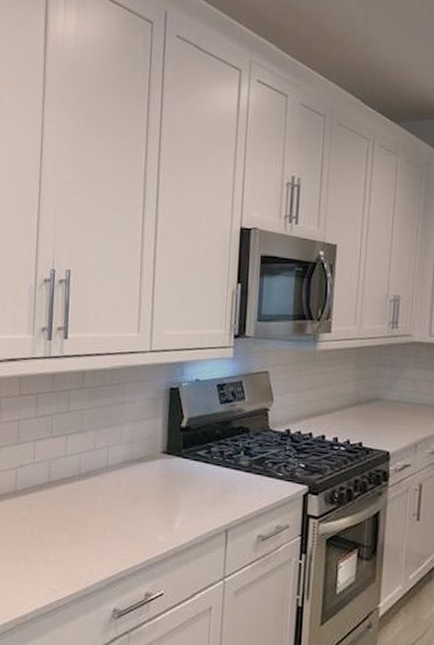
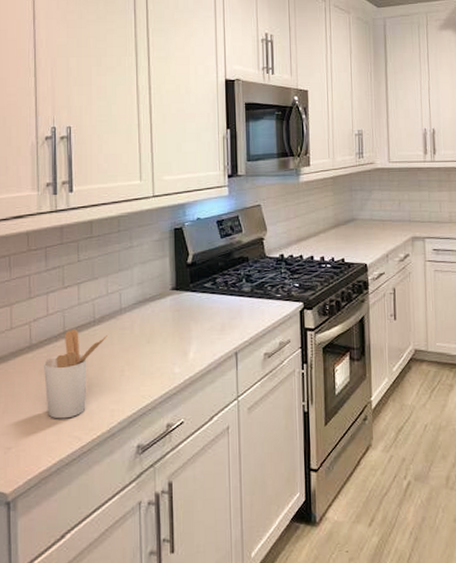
utensil holder: none [26,480,92,570] -> present [43,329,107,419]

